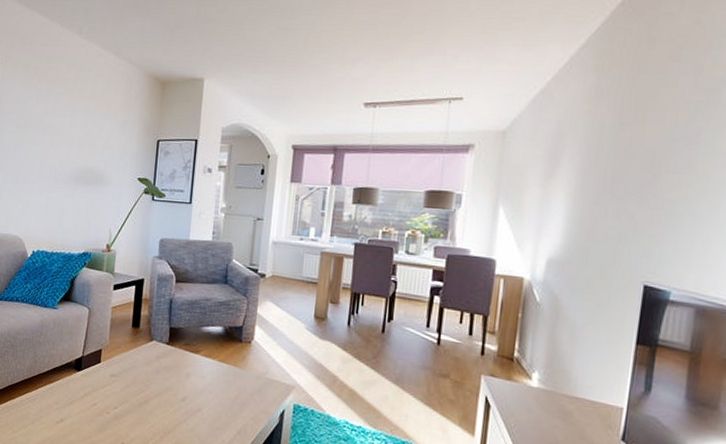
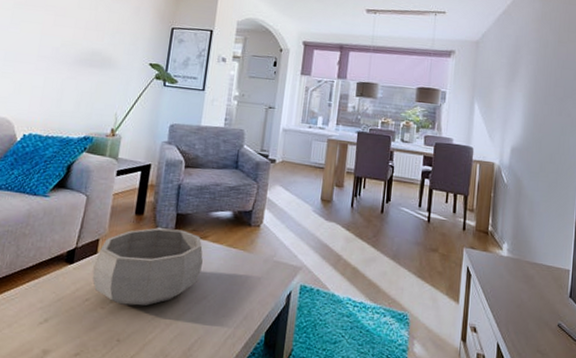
decorative bowl: none [97,340,196,414] -> present [92,227,203,306]

